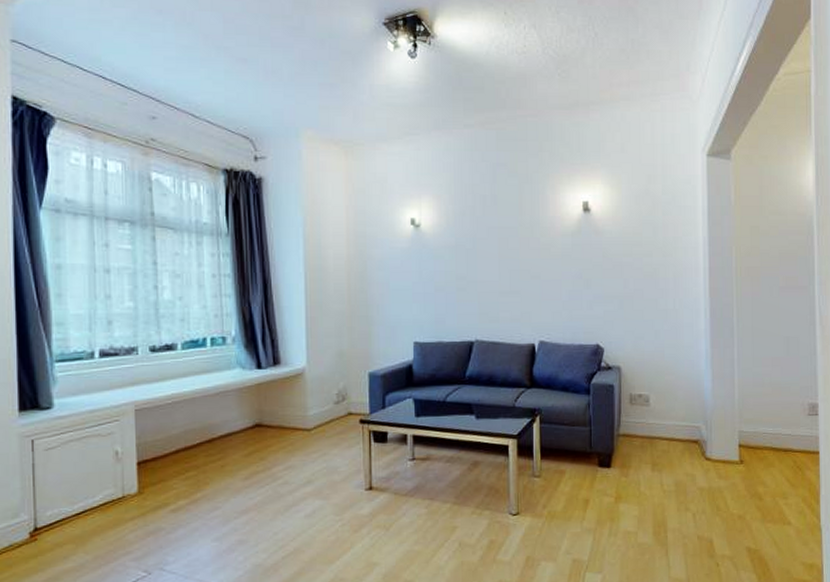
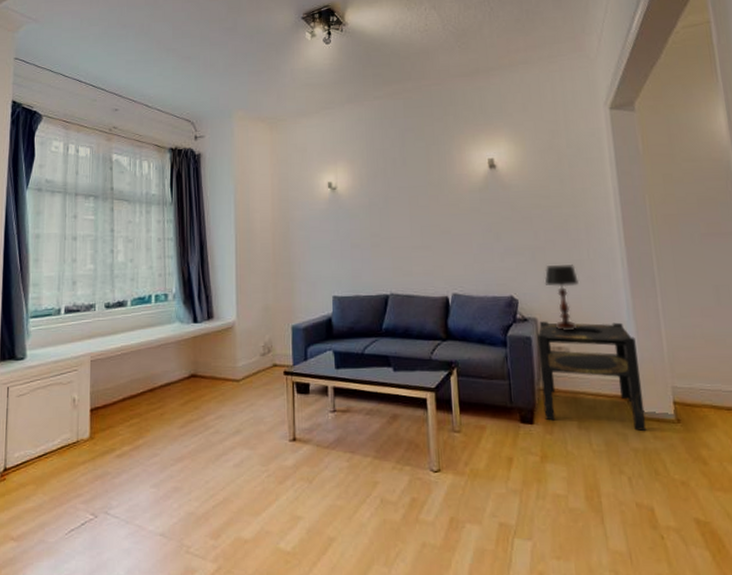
side table: none [620,369,713,472] -> present [537,321,647,431]
table lamp: none [630,314,663,378] -> present [544,265,579,330]

